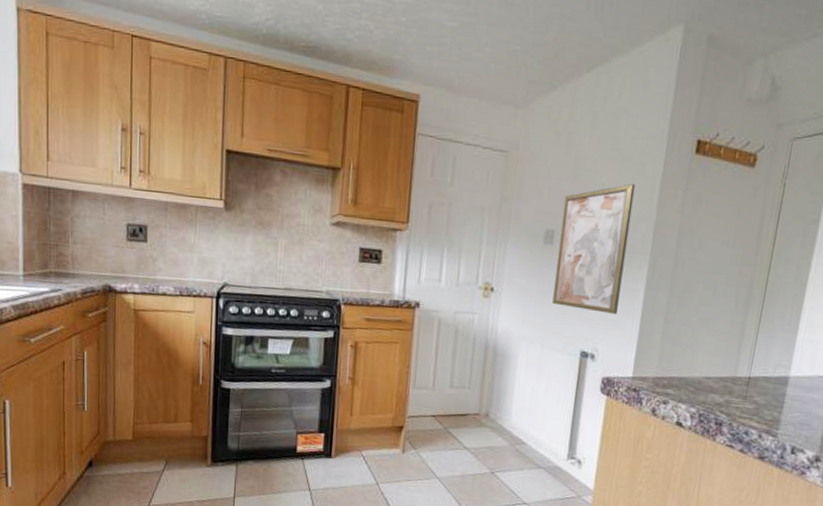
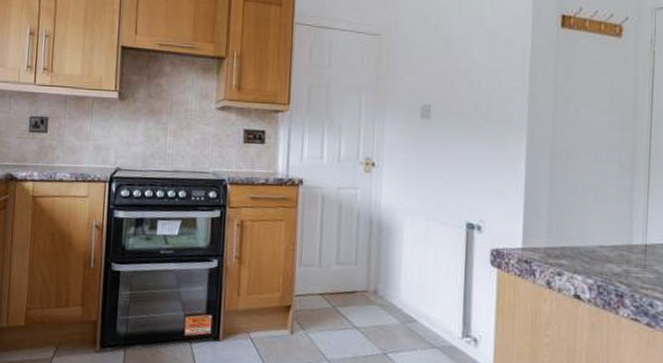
wall art: present [552,184,636,314] -> none [434,58,506,184]

